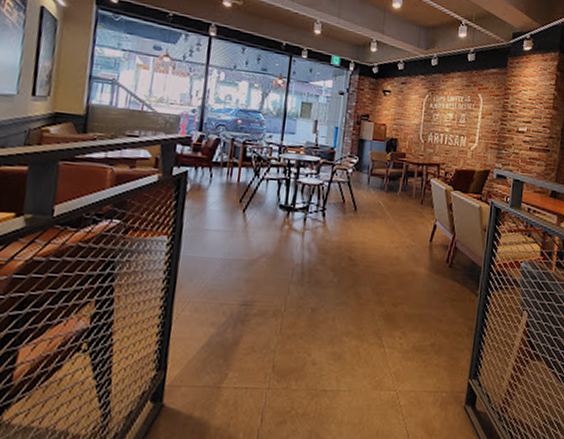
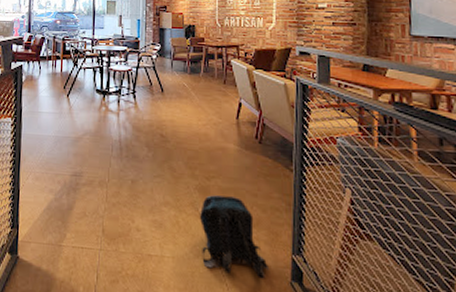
backpack: none [380,322,447,406] -> present [199,195,270,279]

